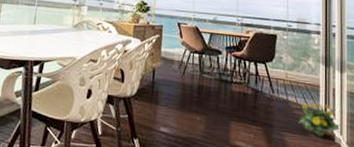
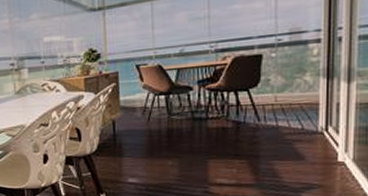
flowering plant: present [299,103,341,137] -> none [292,122,347,159]

